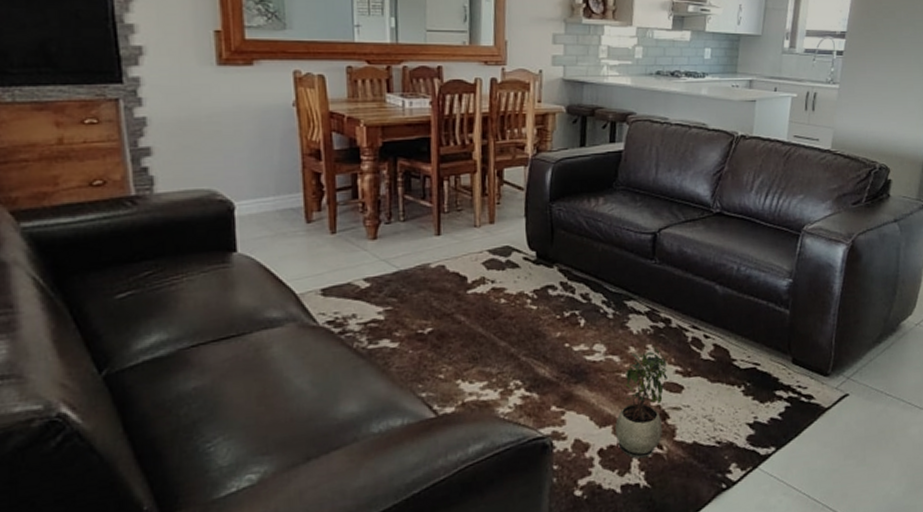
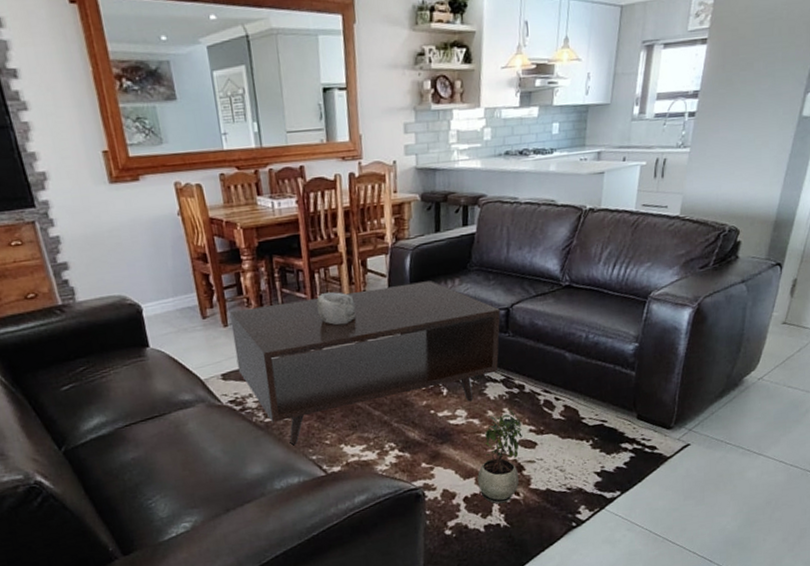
coffee table: none [339,198,647,379] -> present [229,281,501,446]
decorative bowl: none [443,202,487,240] -> present [317,291,356,326]

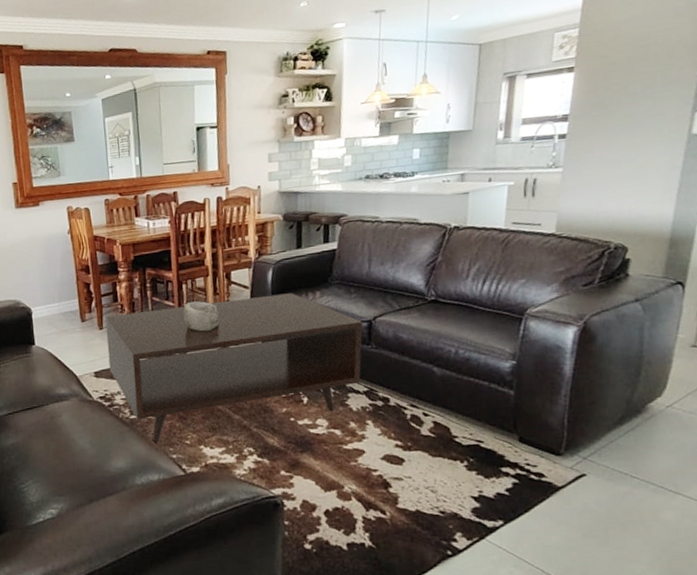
potted plant: present [478,409,522,504] -> none [339,422,388,521]

